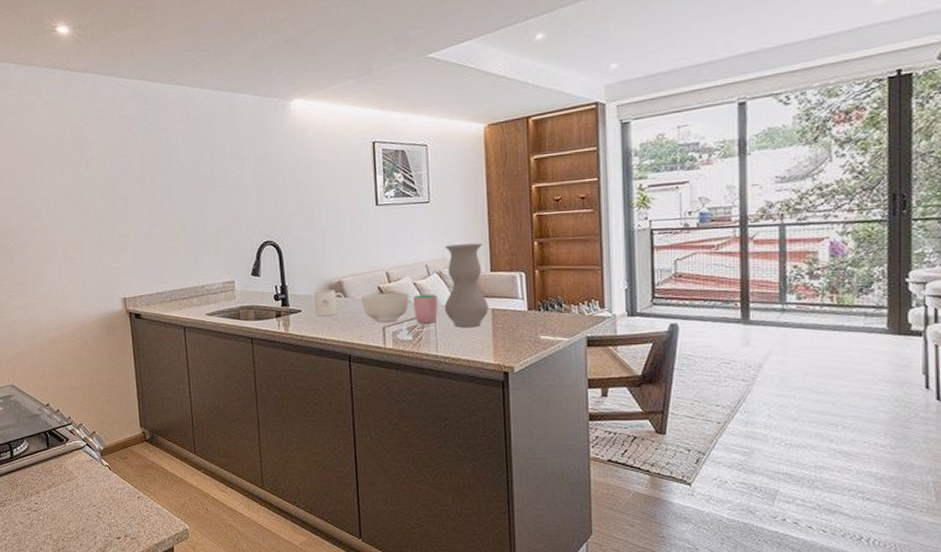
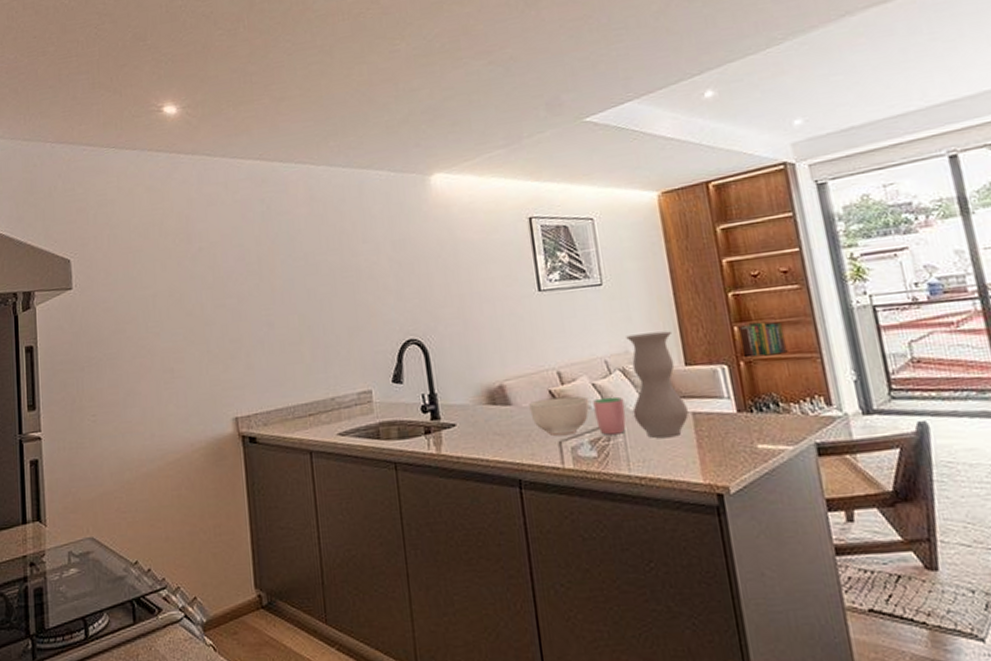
mug: present [314,289,346,316] -> none [471,396,510,431]
books: none [539,239,574,267] -> present [740,322,786,358]

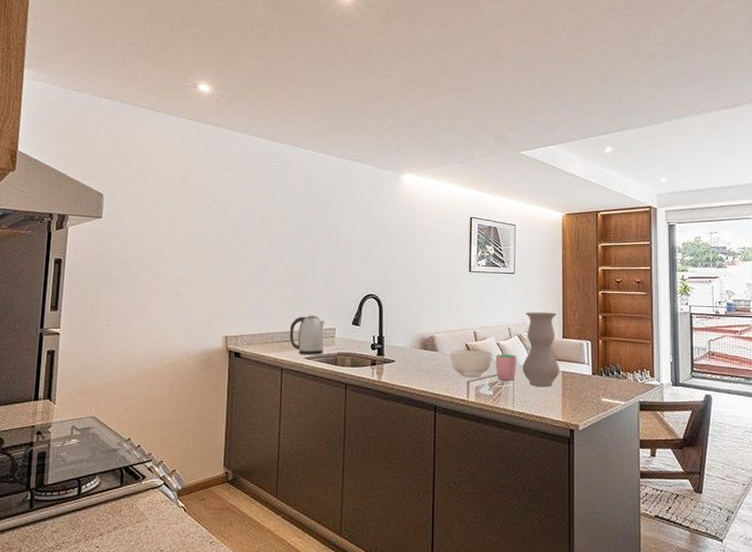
kettle: none [313,376,360,431] -> present [289,315,324,355]
books: present [740,322,786,358] -> none [603,314,630,339]

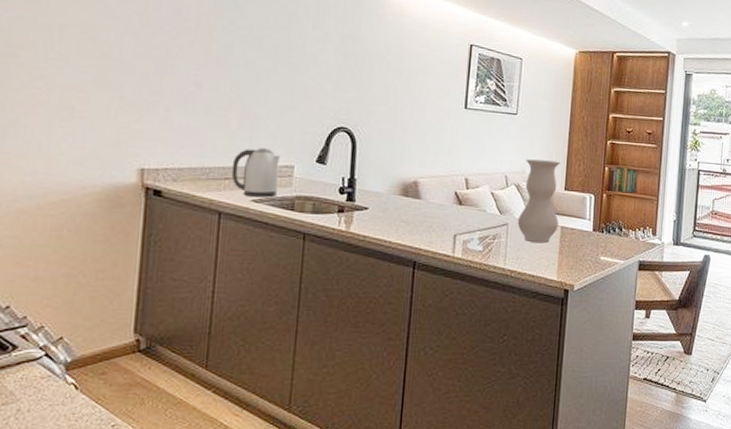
bowl: present [450,350,492,378] -> none [435,198,485,231]
cup: present [496,354,517,381] -> none [487,205,513,235]
books: none [603,314,630,339] -> present [608,166,638,194]

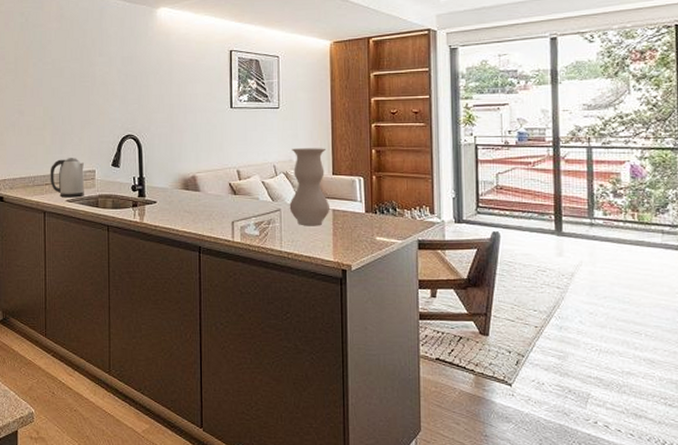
books: present [608,166,638,194] -> none [376,148,407,174]

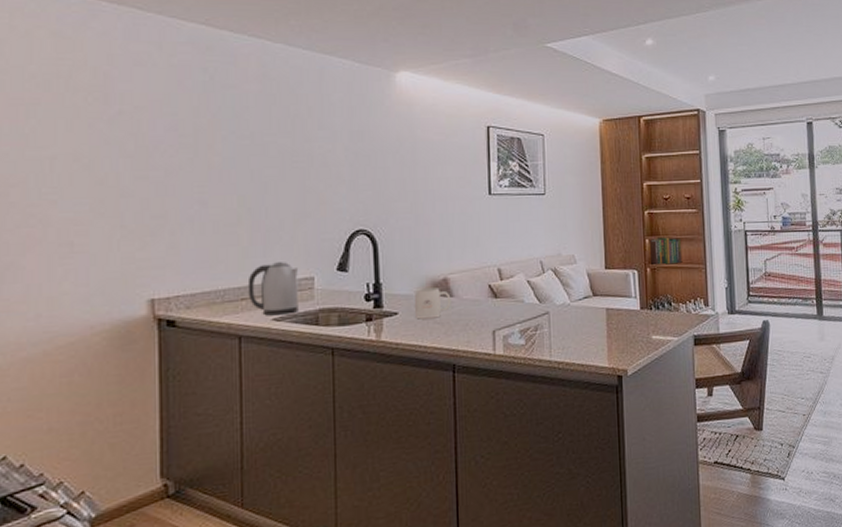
mug: none [170,183,198,208] -> present [415,287,451,320]
vase: present [289,148,331,226] -> none [559,239,604,330]
books: none [376,148,407,174] -> present [650,237,682,265]

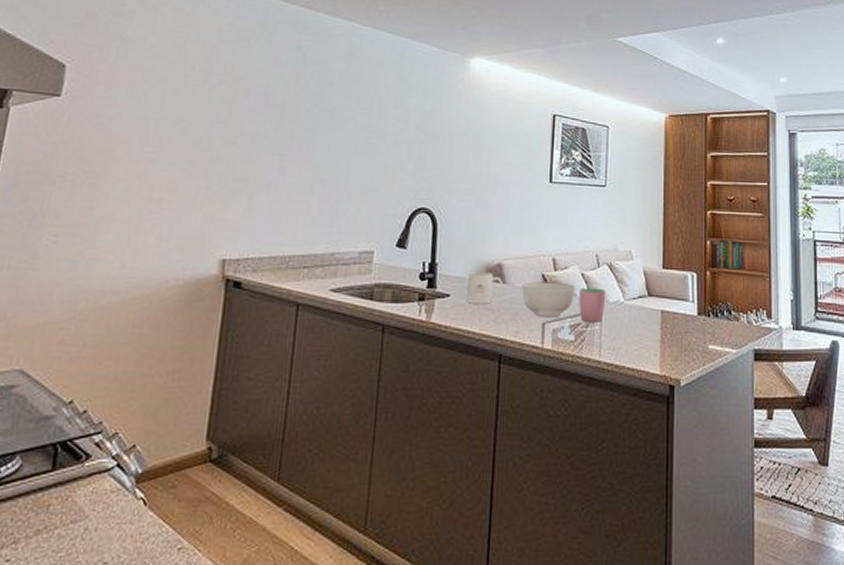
kettle: present [247,262,298,316] -> none [310,233,359,286]
bowl: none [469,291,522,326] -> present [522,281,575,318]
cup: none [526,292,553,326] -> present [579,287,606,322]

